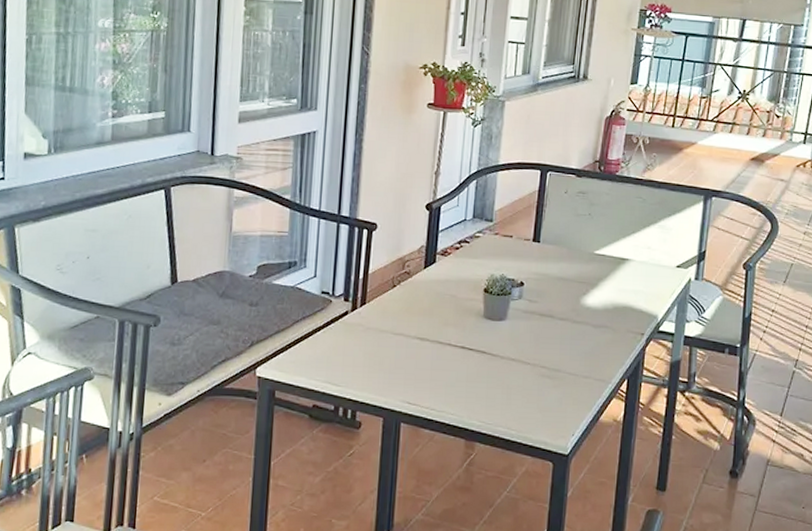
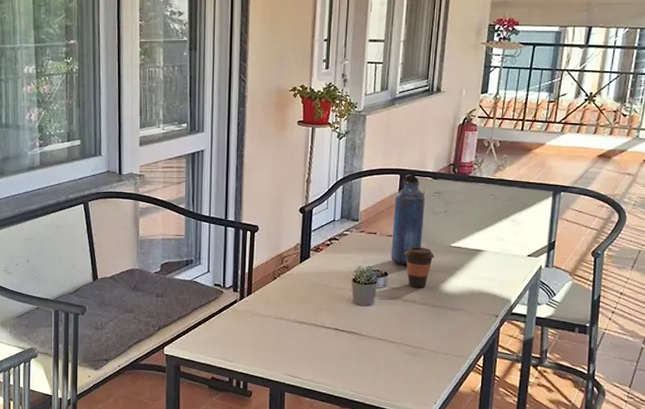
water bottle: none [528,165,567,273] -> present [391,169,425,265]
coffee cup: none [543,253,577,301] -> present [404,247,435,288]

